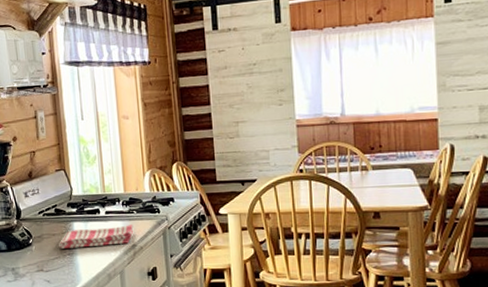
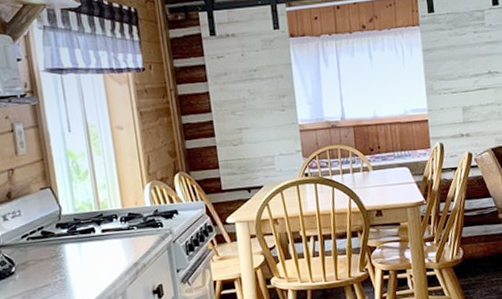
dish towel: present [59,225,134,249] -> none [48,241,136,275]

